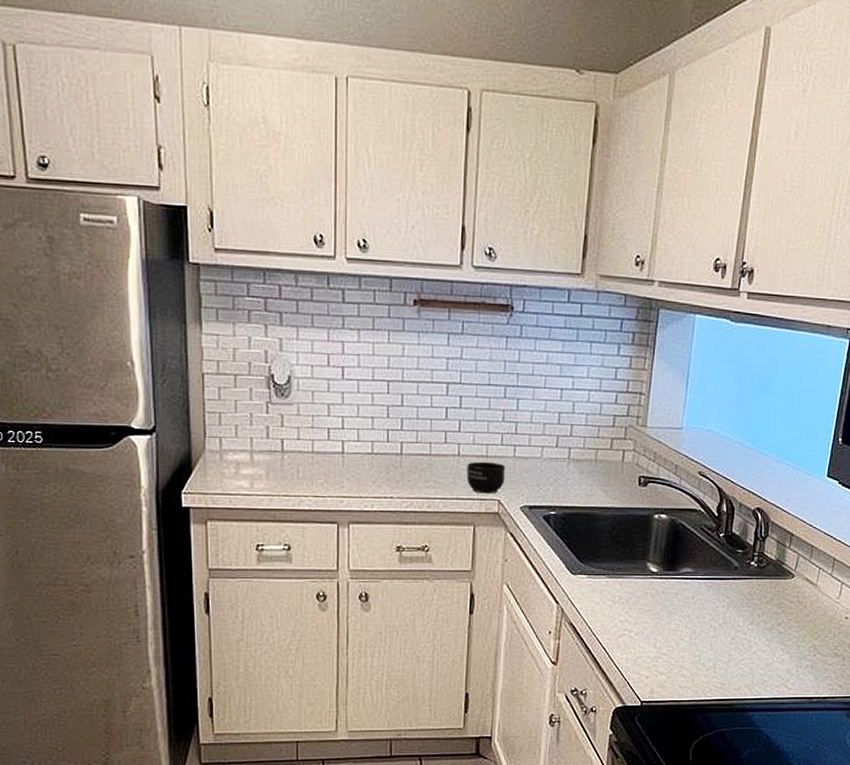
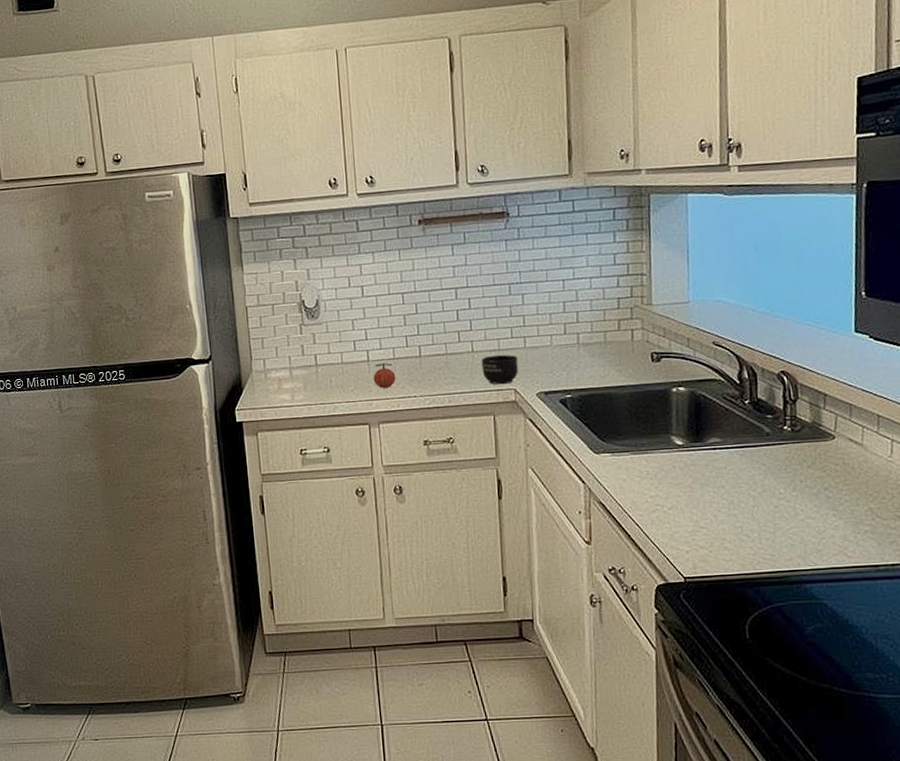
apple: none [347,457,372,485] -> present [373,363,396,388]

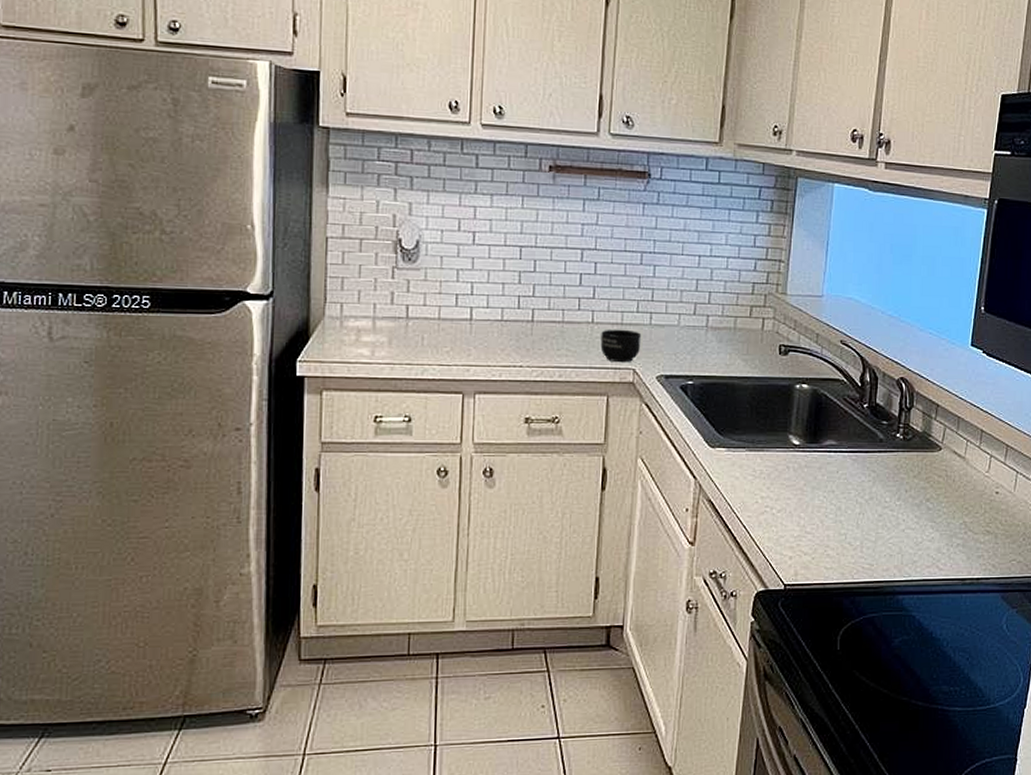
apple: present [373,363,396,388] -> none [474,324,501,353]

